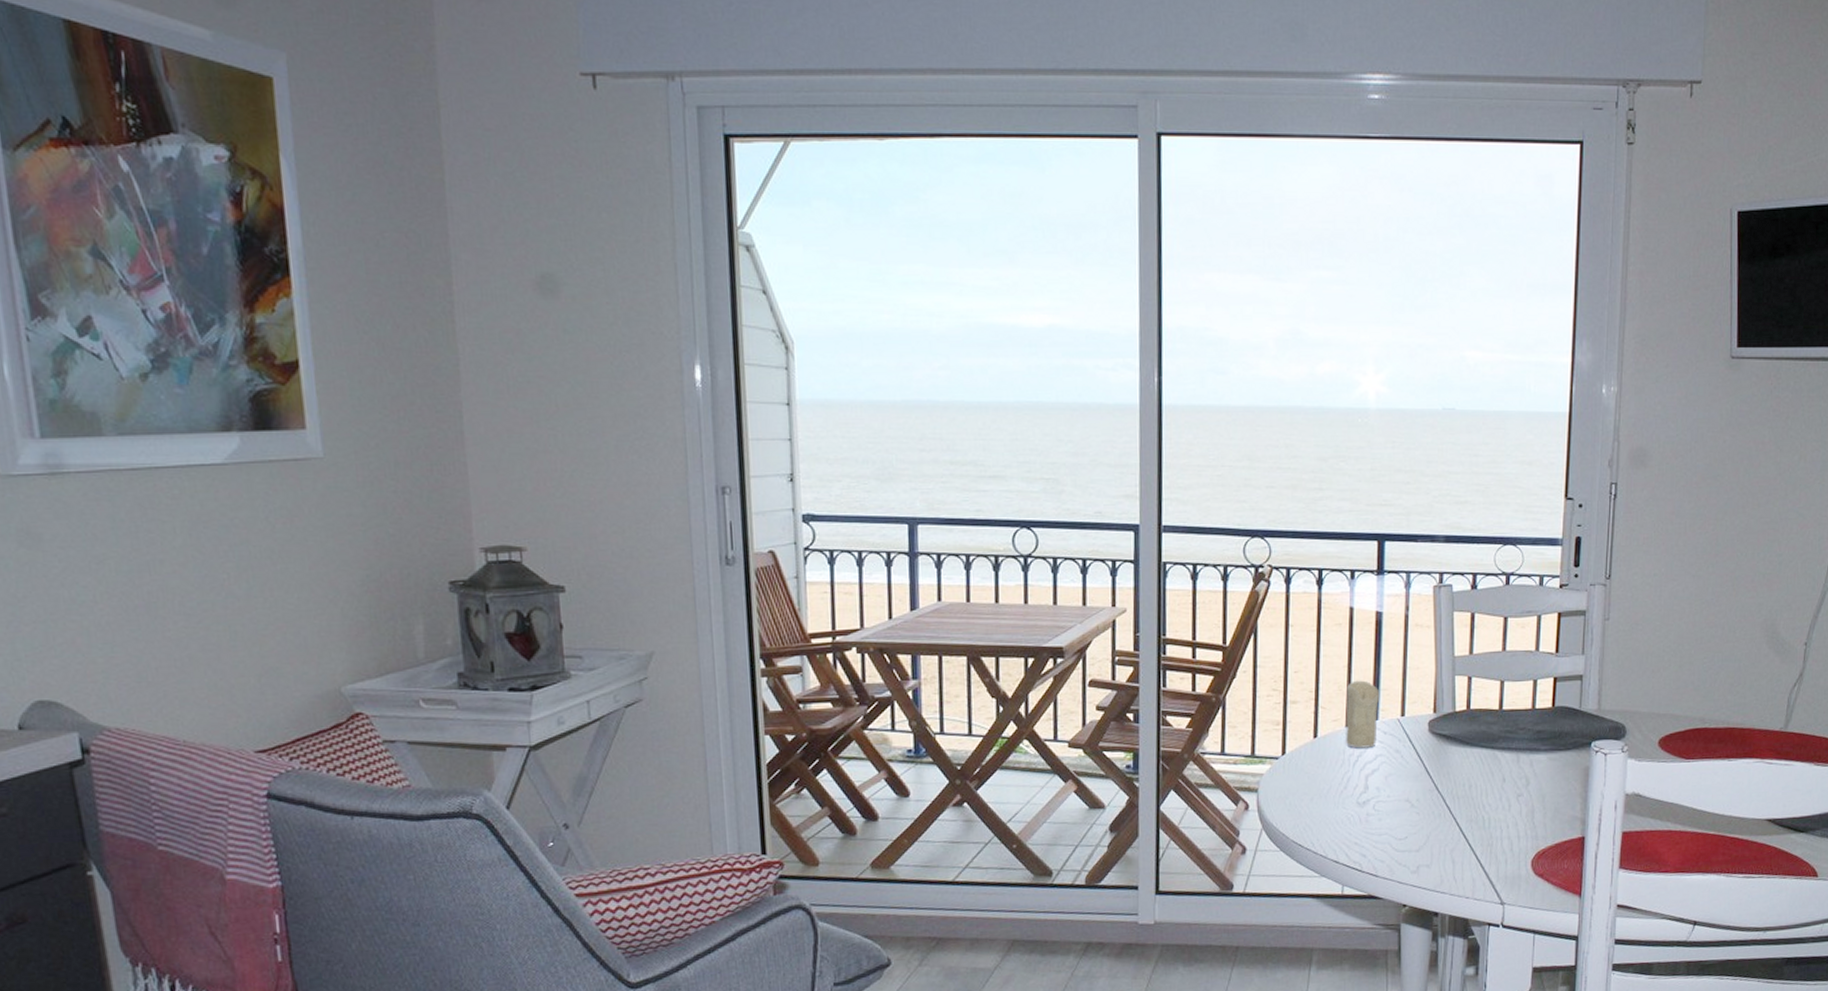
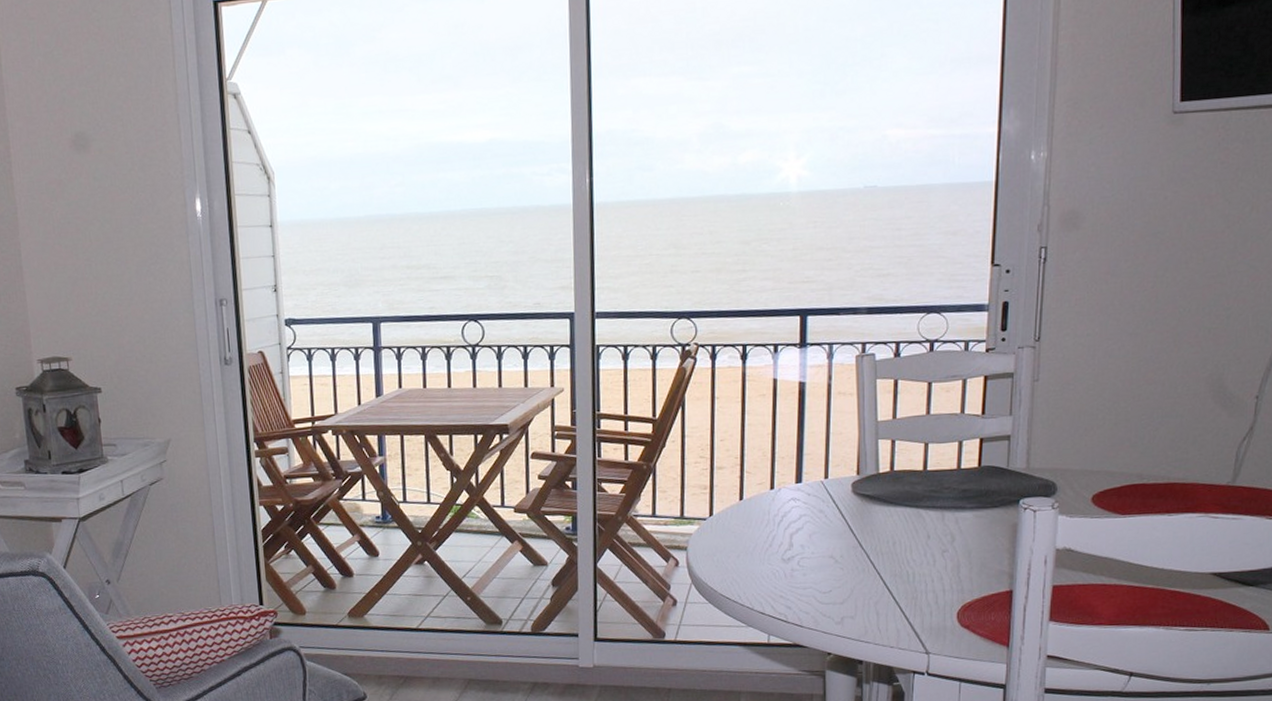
candle: present [1346,680,1380,749] -> none [770,446,804,509]

